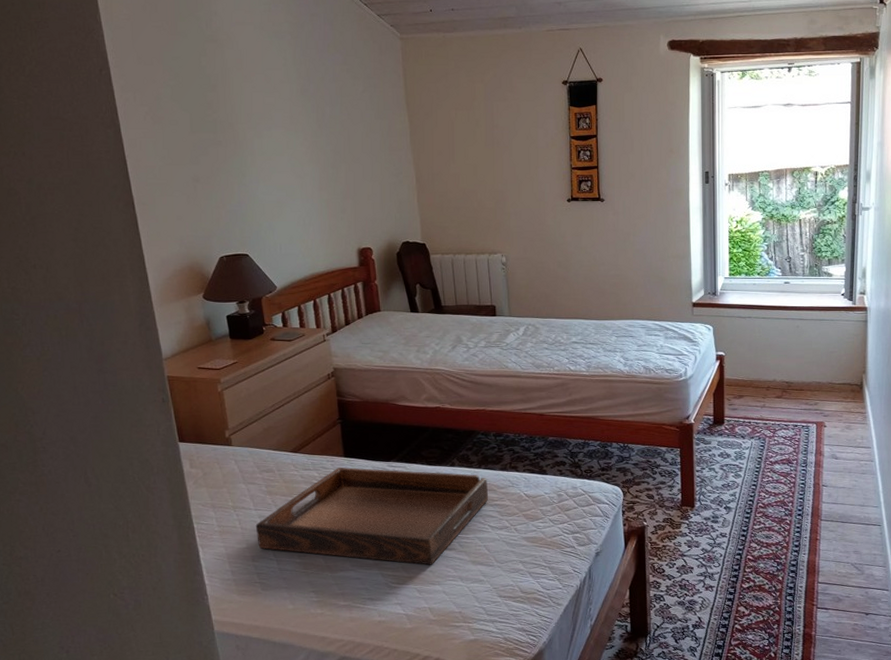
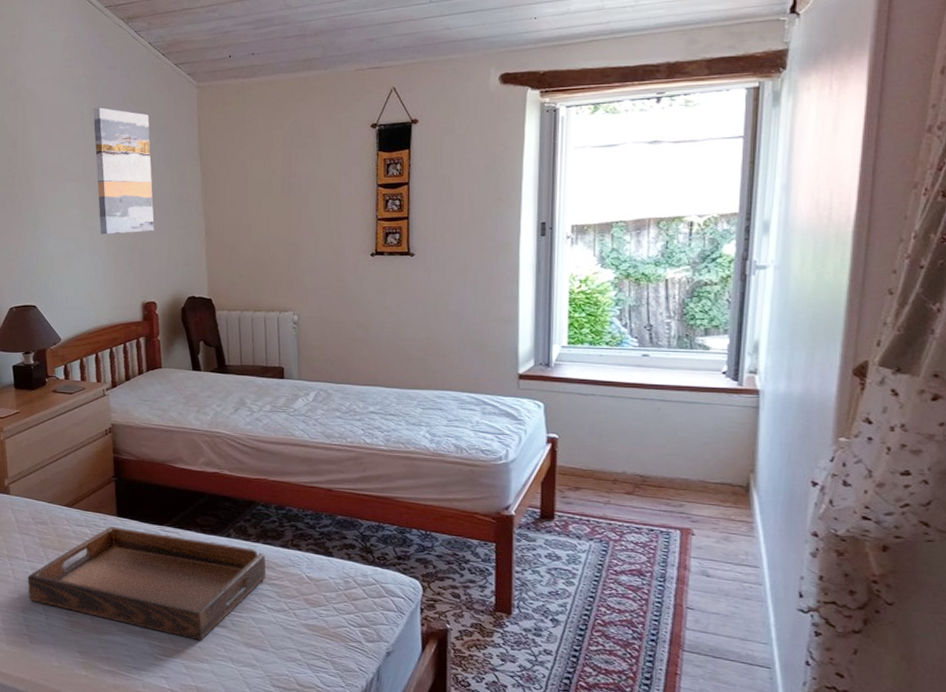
wall art: none [297,54,366,182] -> present [93,107,154,235]

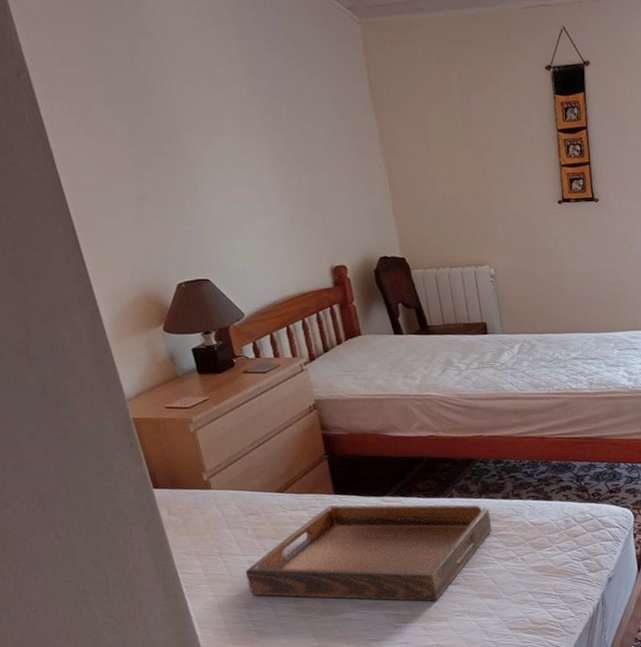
wall art: present [93,107,154,235] -> none [243,46,333,194]

